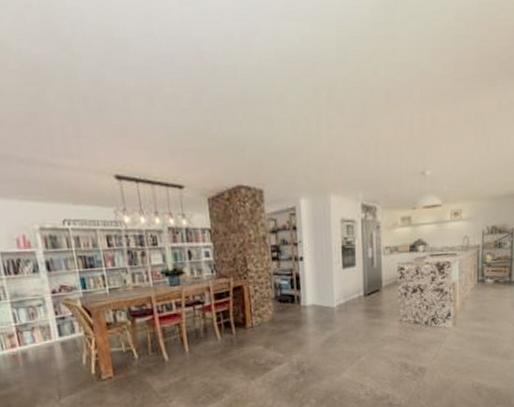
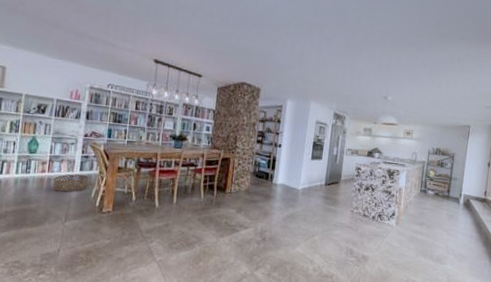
basket: none [28,341,75,367] -> present [52,174,89,192]

